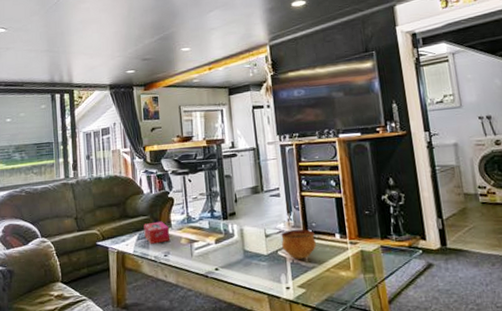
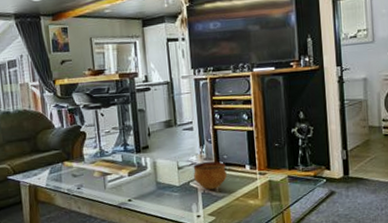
tissue box: present [143,221,171,244] -> none [55,155,83,178]

